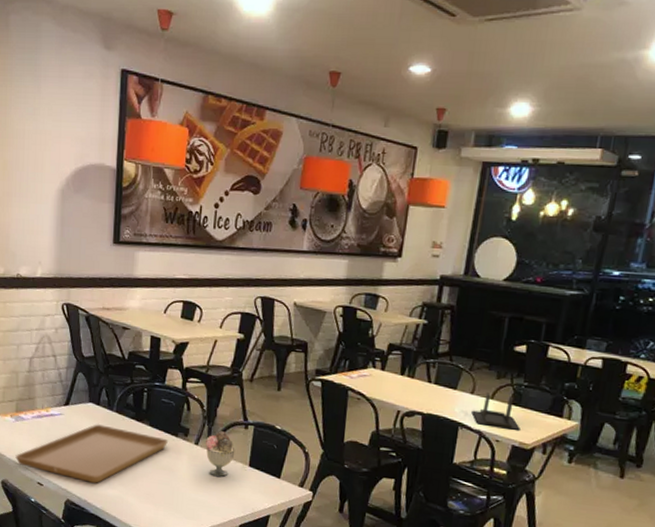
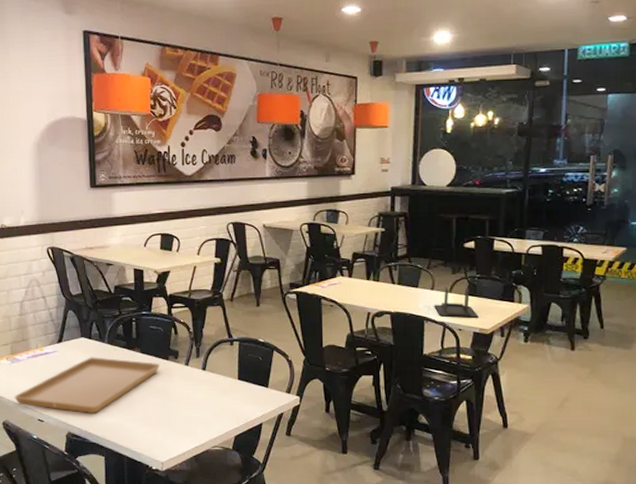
ice cream: present [205,431,235,477] -> none [195,350,224,393]

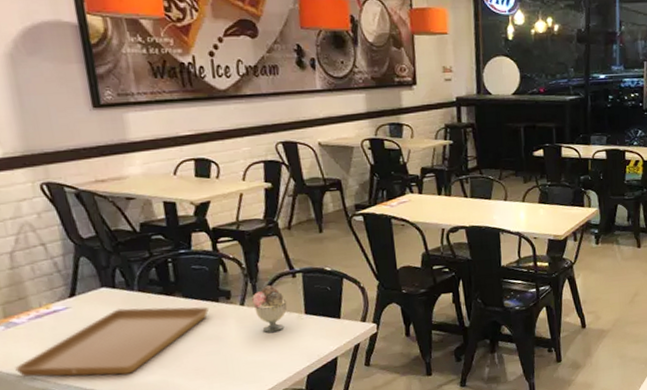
ice cream: none [195,350,224,393] -> present [252,285,287,333]
napkin holder: present [434,287,479,318] -> none [508,196,552,227]

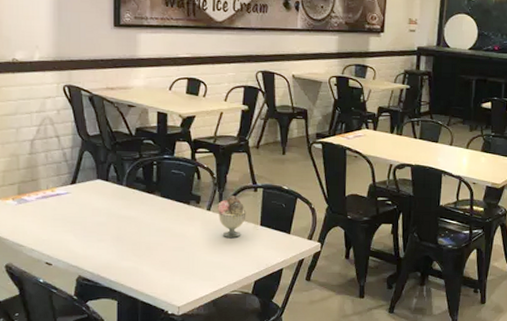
tray: present [15,306,210,377] -> none [20,199,181,258]

